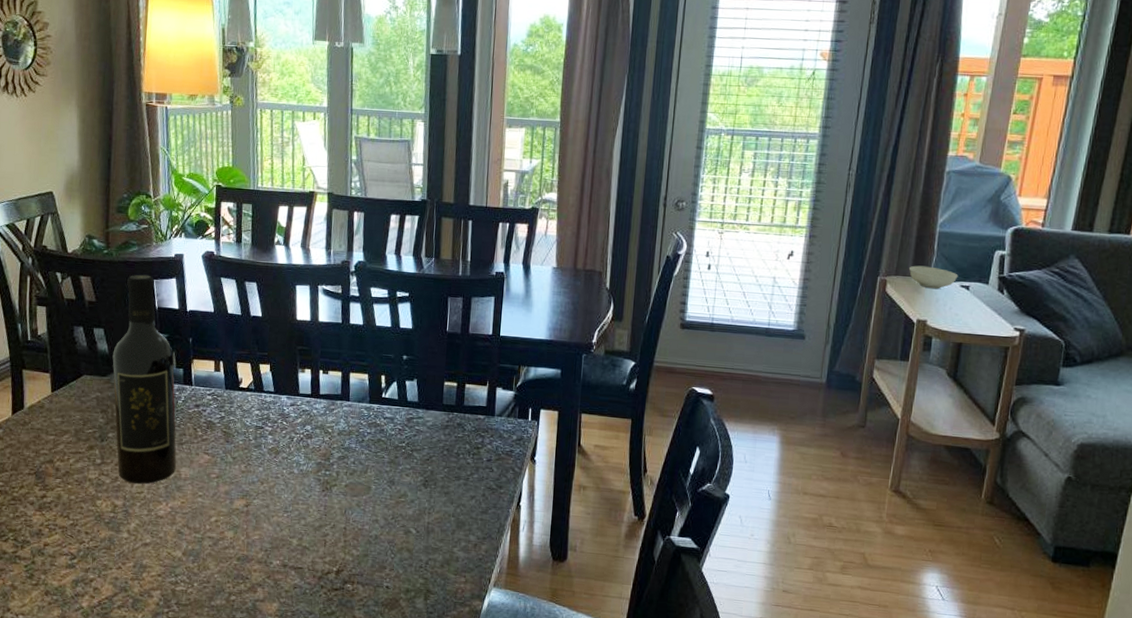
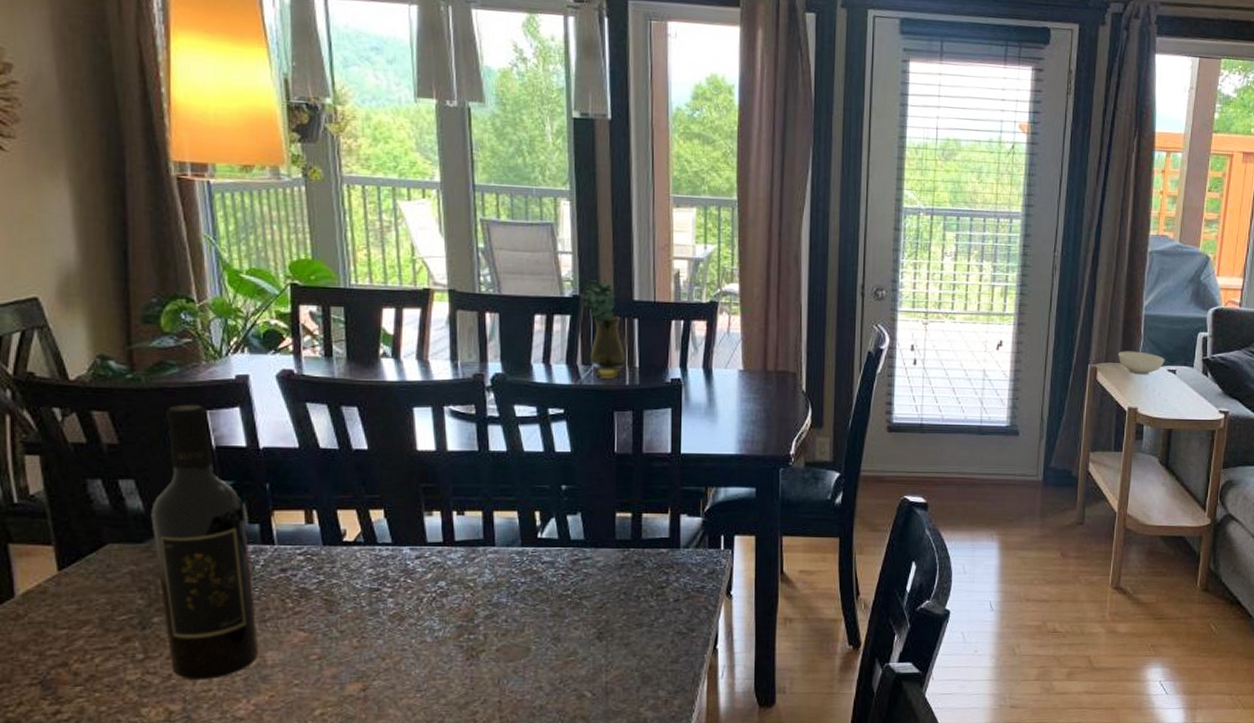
vase: none [428,184,460,270] -> present [581,276,625,378]

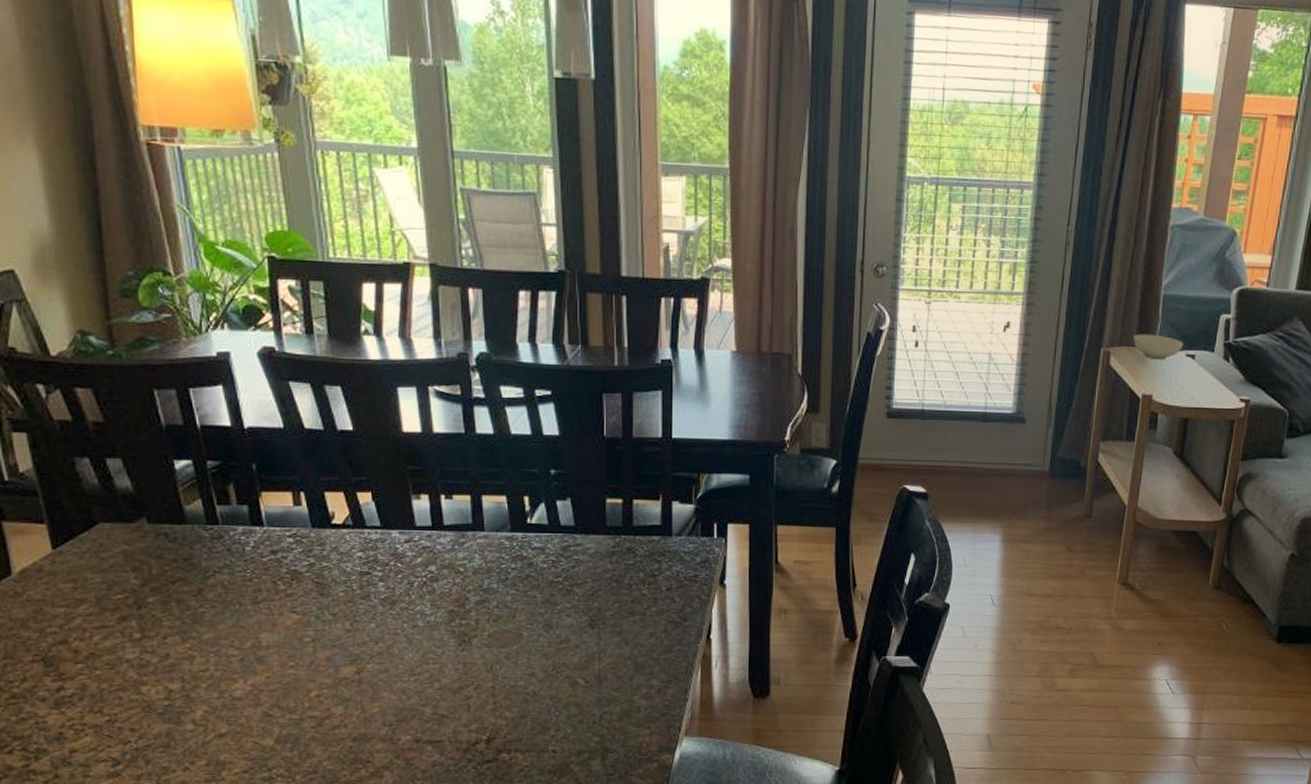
wine bottle: present [151,404,259,679] -> none [139,381,254,659]
vase: present [581,276,625,378] -> none [567,249,613,359]

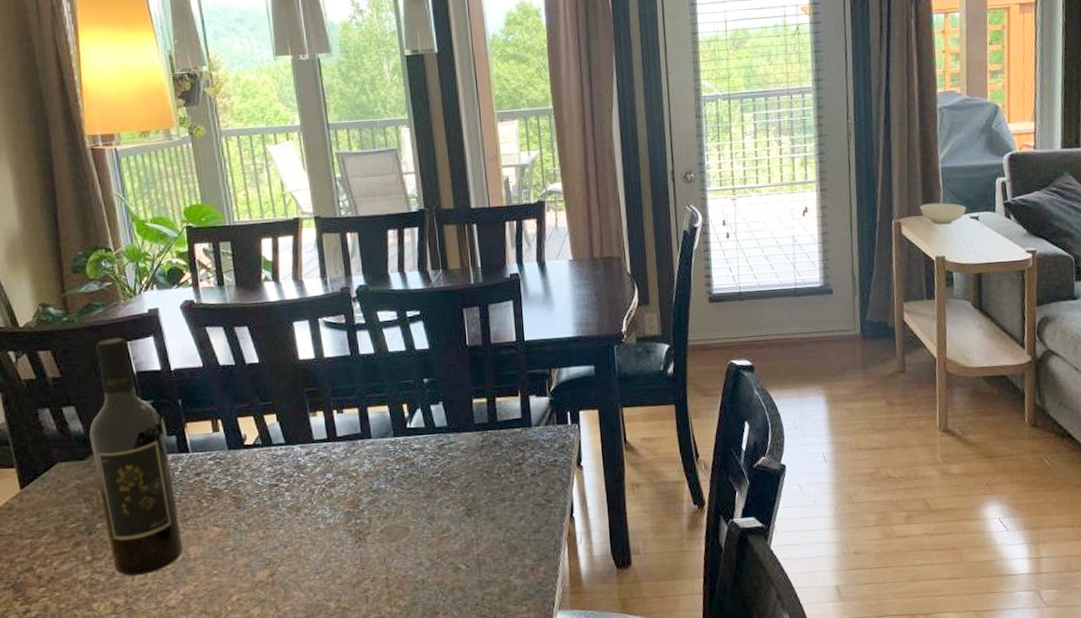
wine bottle: none [139,381,254,659] -> present [89,337,184,576]

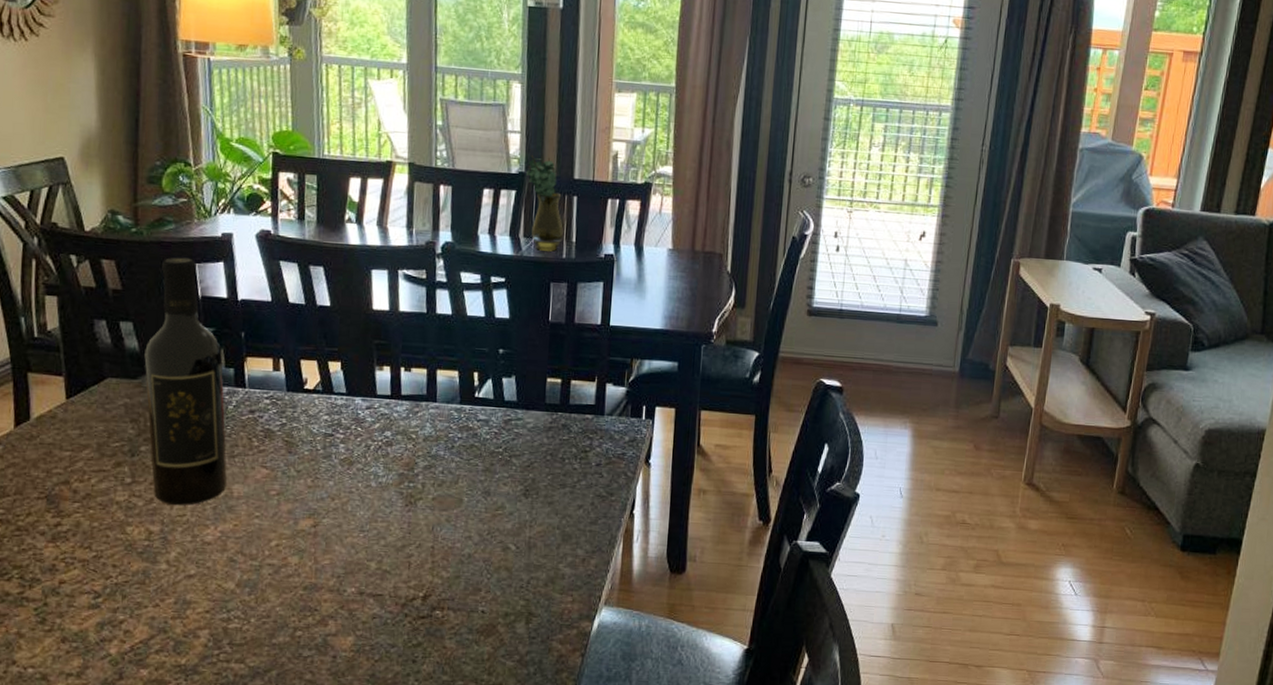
vase: none [426,191,469,280] -> present [526,154,563,252]
bowl: present [920,203,967,225] -> none [1042,247,1091,272]

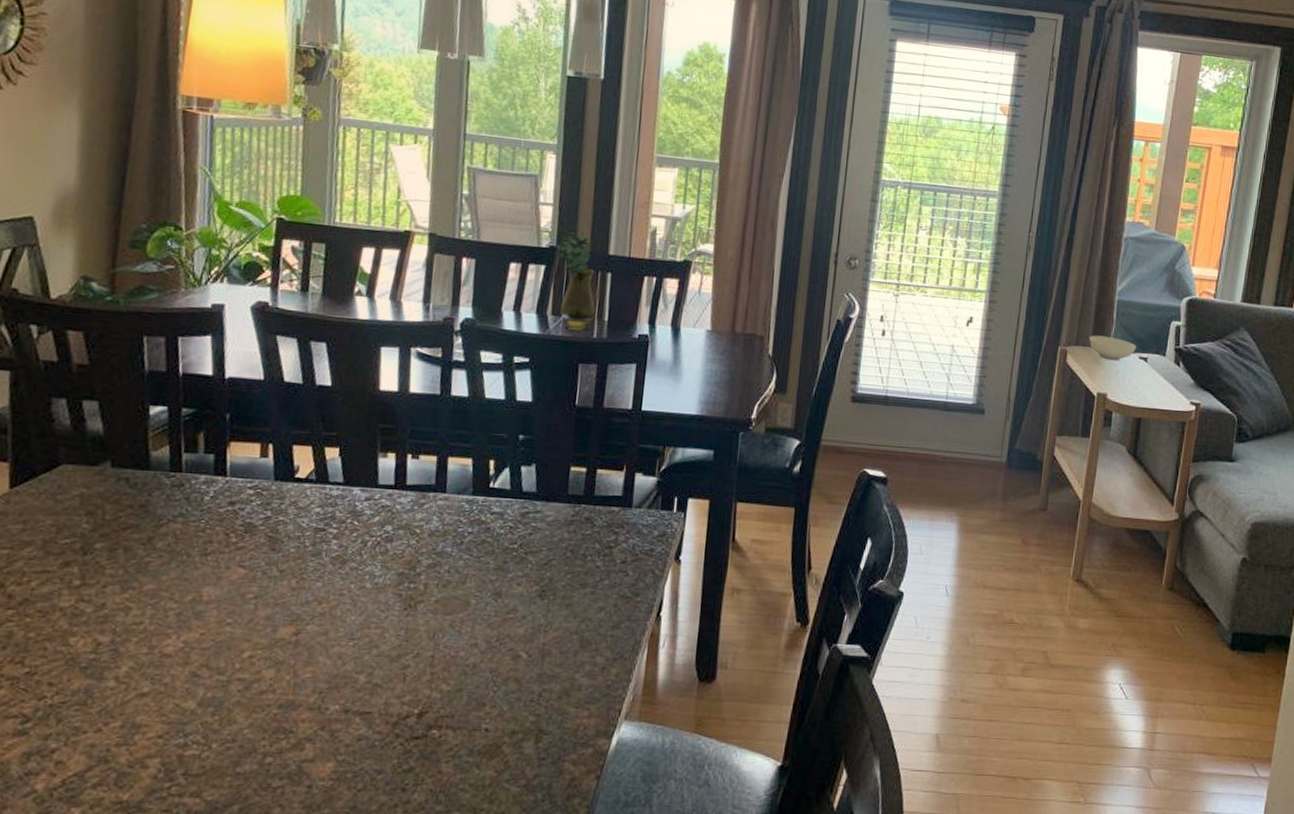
wine bottle: present [144,257,228,505] -> none [105,329,202,611]
bowl: none [1042,247,1091,272] -> present [1089,335,1137,361]

